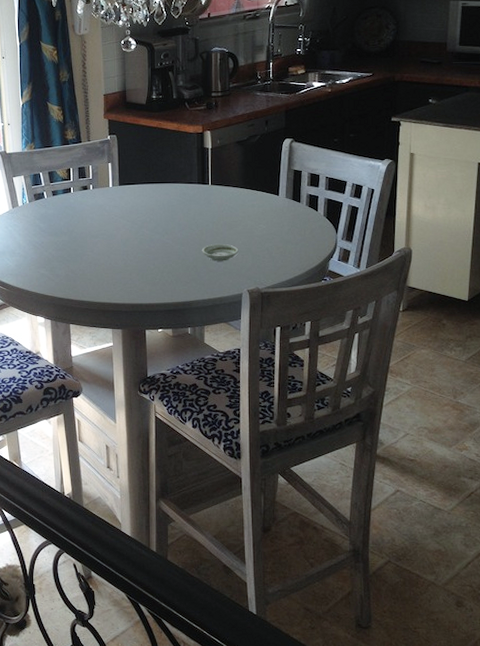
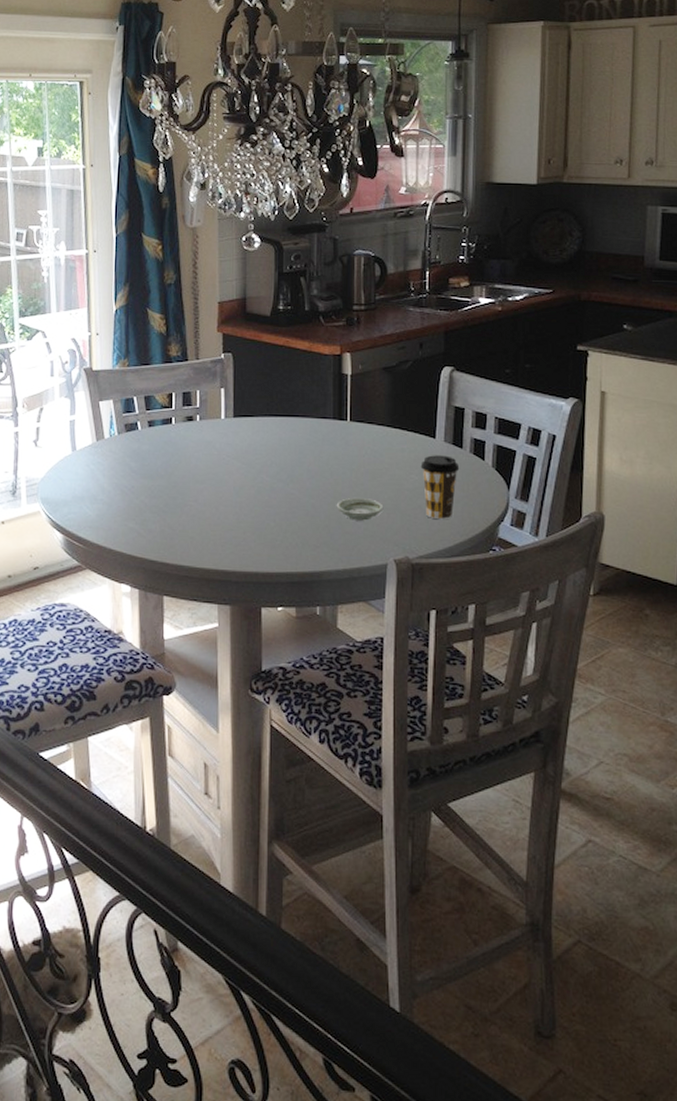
coffee cup: none [267,208,298,258] -> present [420,455,460,520]

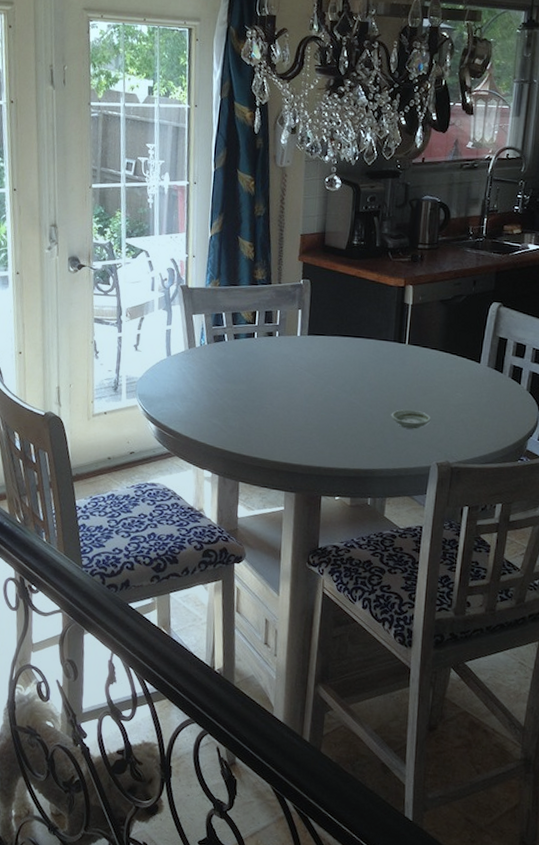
coffee cup: present [420,455,460,520] -> none [465,377,499,432]

